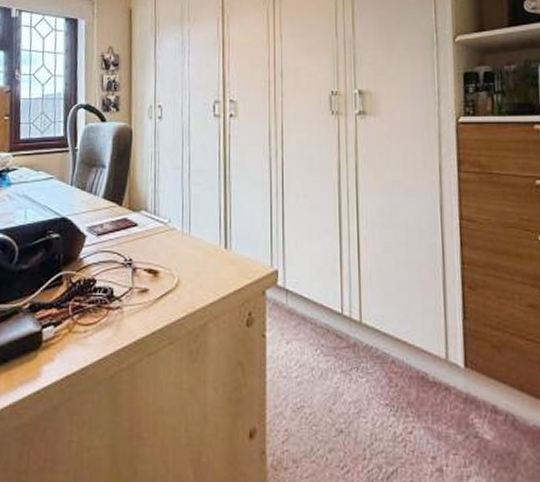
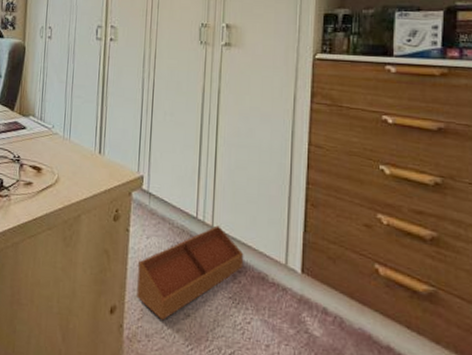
storage bin: none [278,321,399,440] -> present [137,225,244,320]

